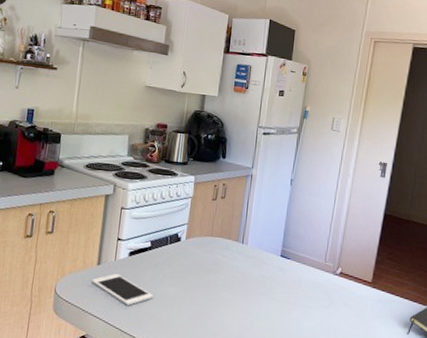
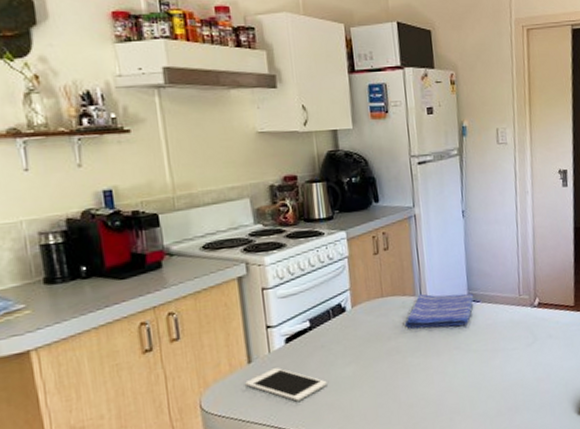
dish towel: none [224,241,287,277] -> present [404,293,474,329]

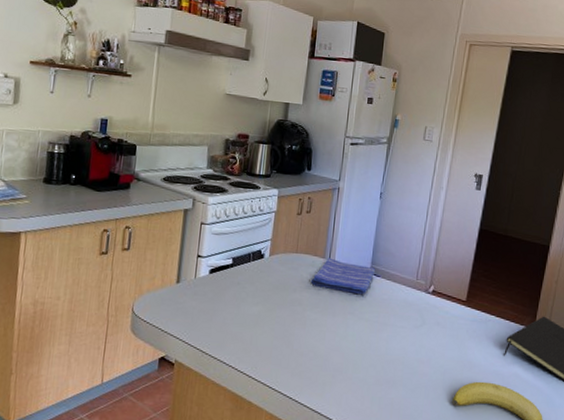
cell phone: present [245,367,327,402] -> none [171,292,236,325]

